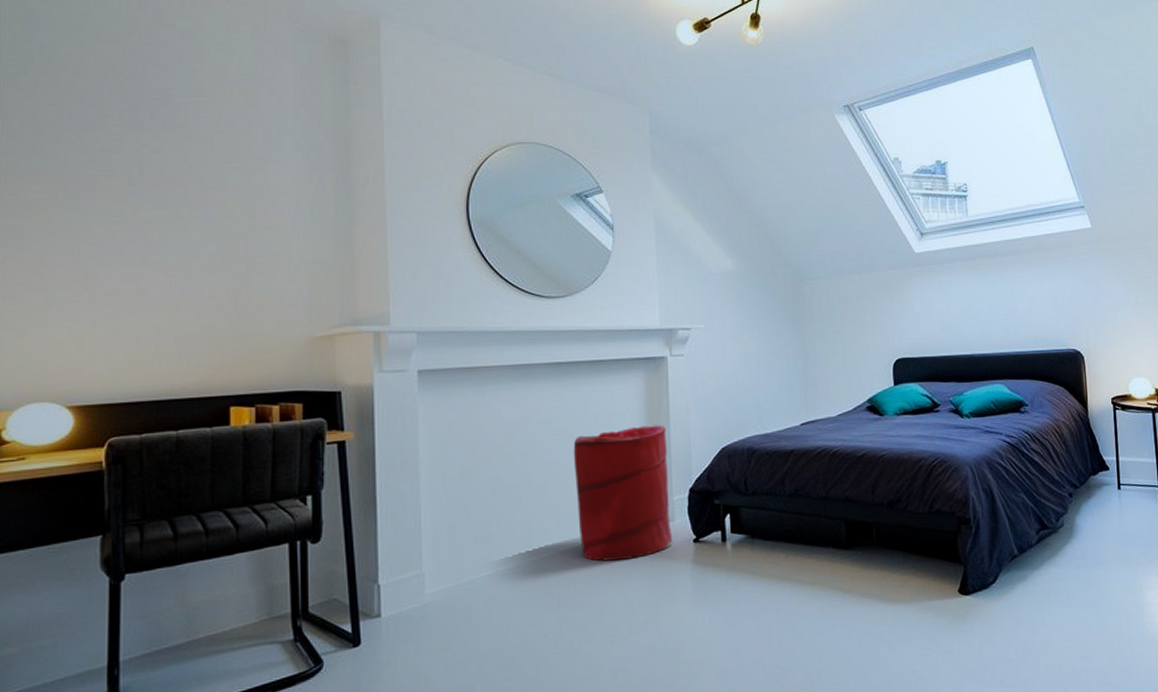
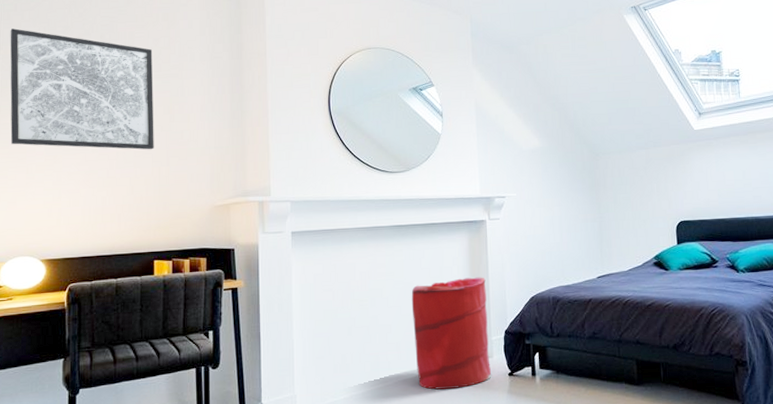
wall art: none [17,98,229,264] -> present [10,28,154,150]

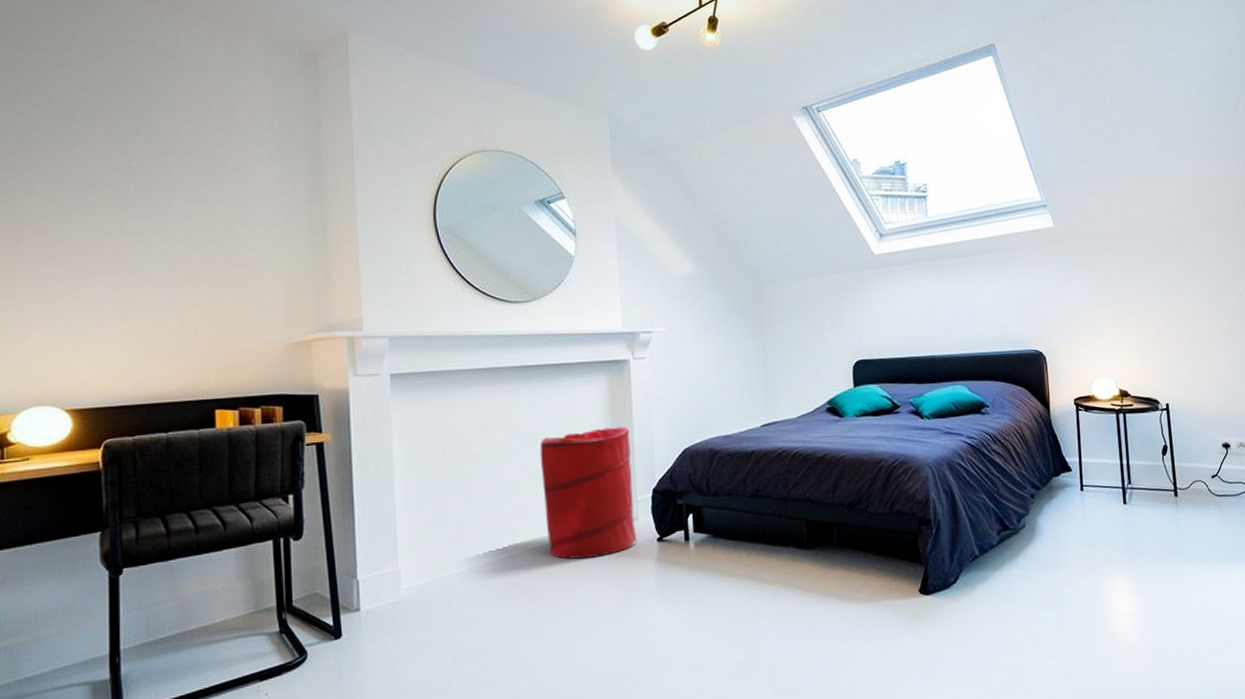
wall art: present [10,28,154,150] -> none [12,116,211,273]

